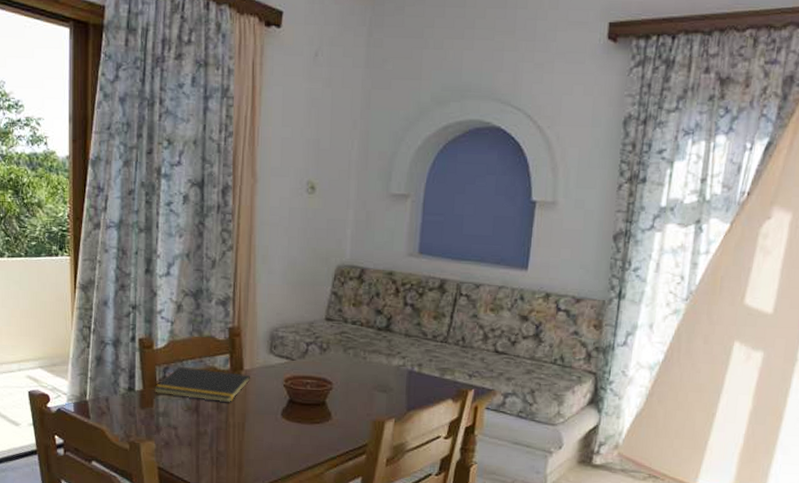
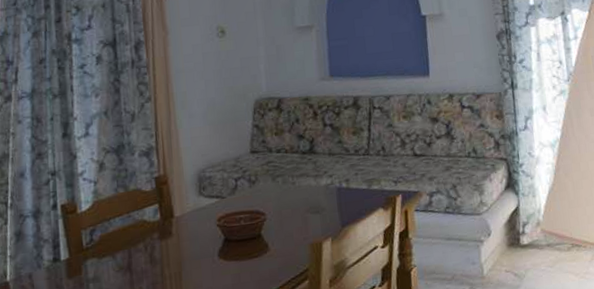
notepad: present [154,366,251,403] -> none [81,221,183,260]

